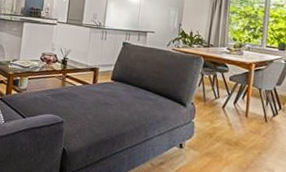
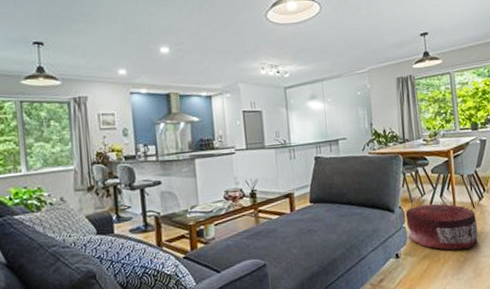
pouf: none [195,105,267,158] -> present [405,203,479,250]

